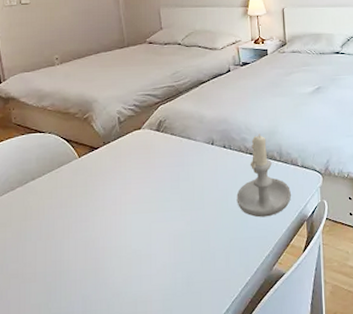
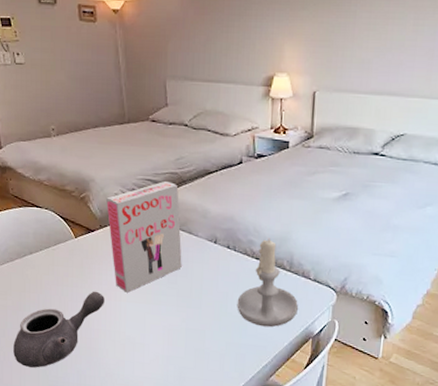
teapot: none [12,208,109,303] -> present [13,291,105,368]
board game: none [109,93,183,205] -> present [106,180,182,293]

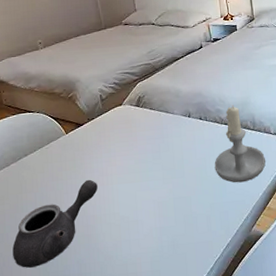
board game: present [106,180,182,293] -> none [92,71,163,176]

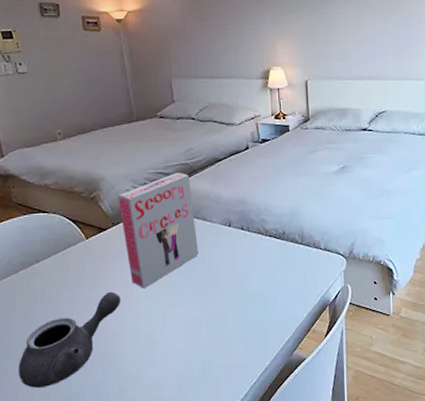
board game: none [92,71,163,176] -> present [118,172,198,288]
candle: present [214,105,266,183] -> none [255,215,314,302]

